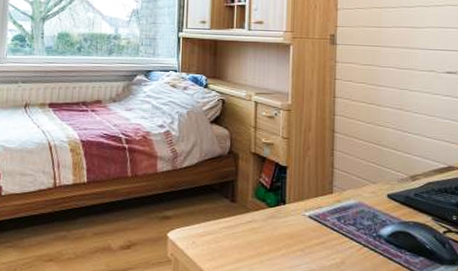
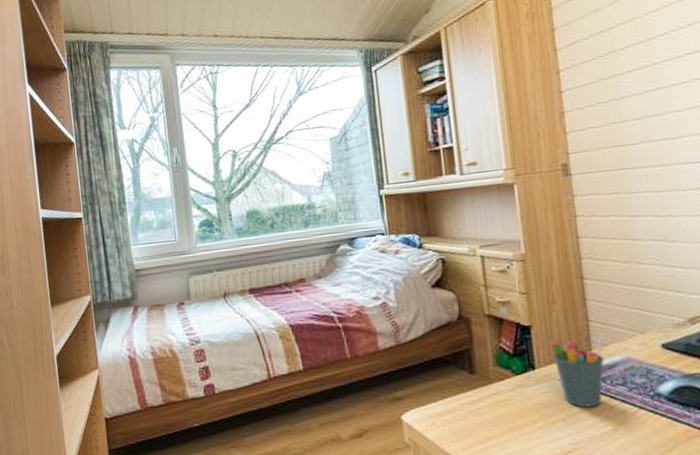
pen holder: none [300,180,344,242] -> present [550,334,604,408]

